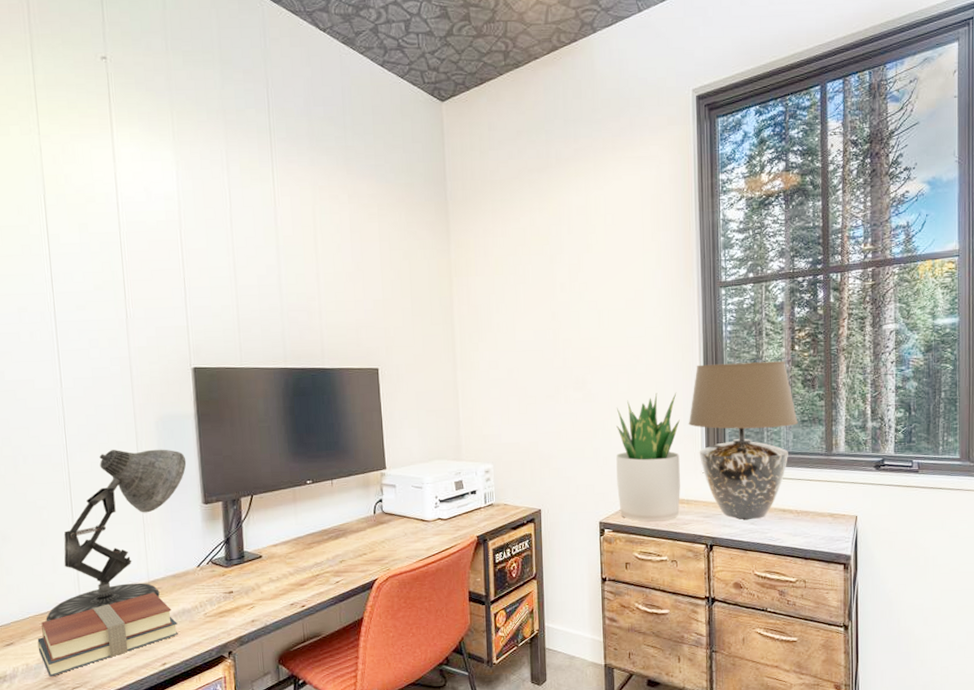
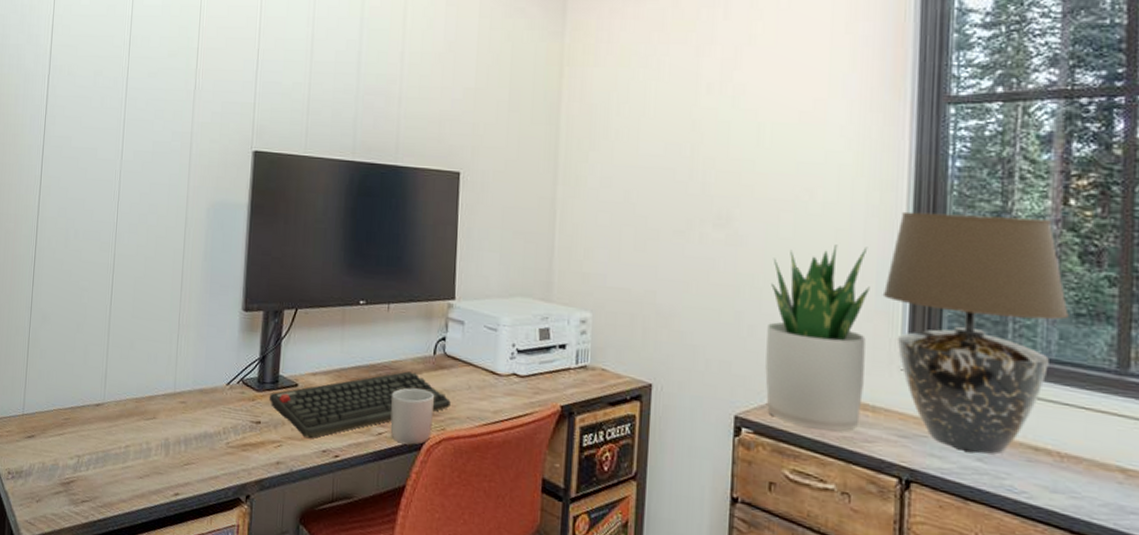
books: present [37,592,178,677] -> none [56,405,197,483]
desk lamp: present [46,449,187,621] -> none [68,235,233,419]
computer keyboard: none [237,530,392,596] -> present [269,371,451,438]
mug: none [342,542,380,586] -> present [390,387,435,445]

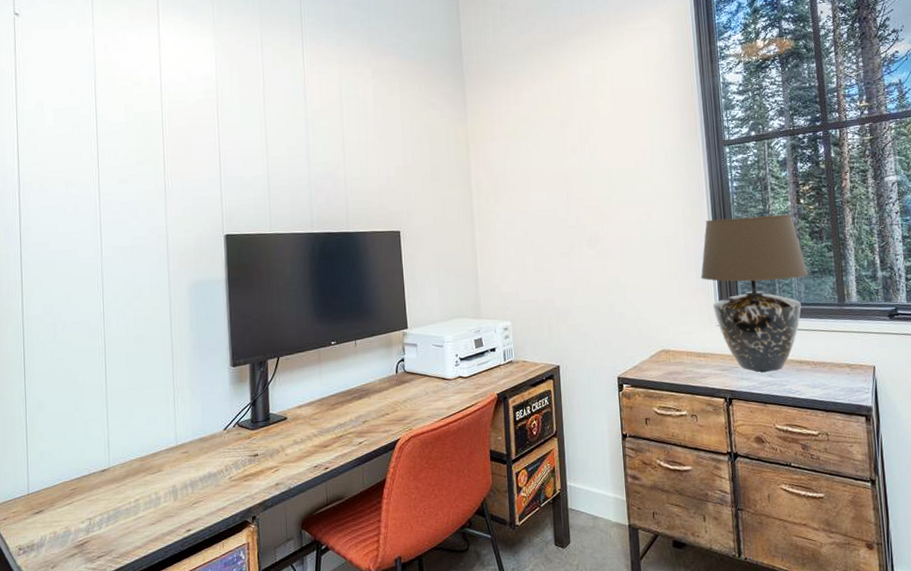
computer keyboard: present [269,371,451,438] -> none [263,390,414,459]
mug: present [390,387,435,445] -> none [365,401,402,447]
planter: present [765,244,870,433] -> none [630,247,697,377]

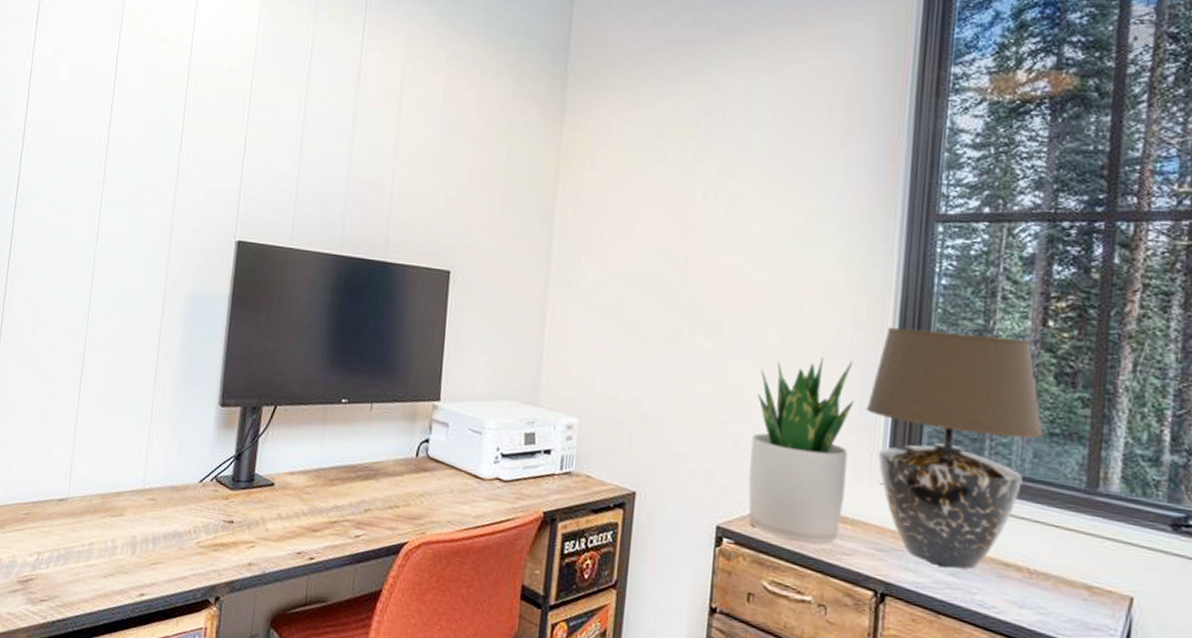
planter: none [630,247,697,377] -> present [748,357,854,545]

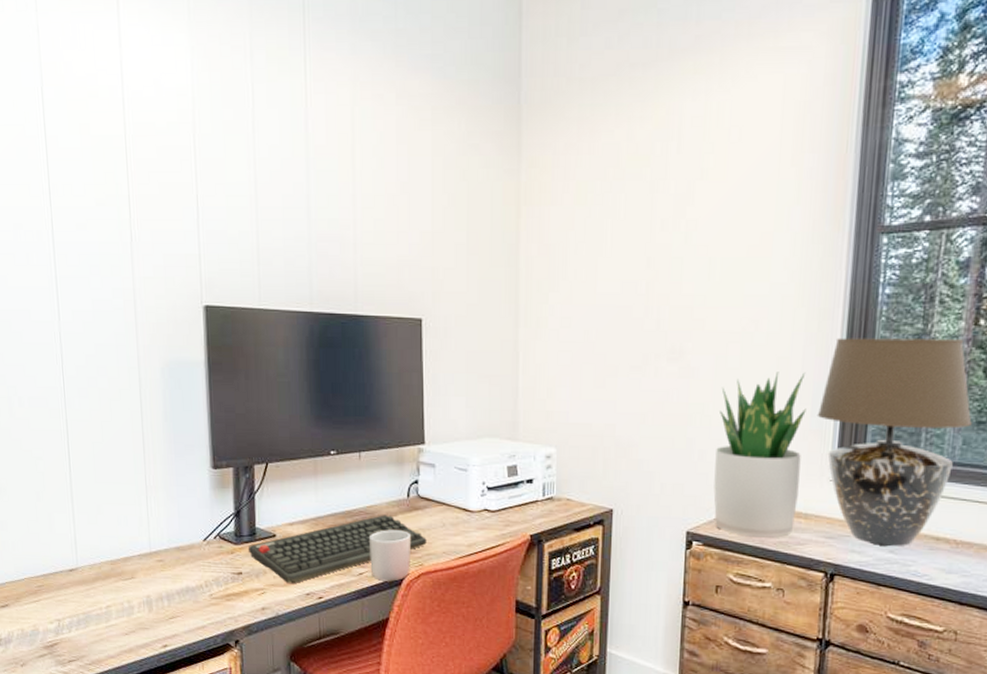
computer keyboard: none [243,473,432,539] -> present [247,515,427,583]
mug: none [368,489,416,549] -> present [368,530,412,582]

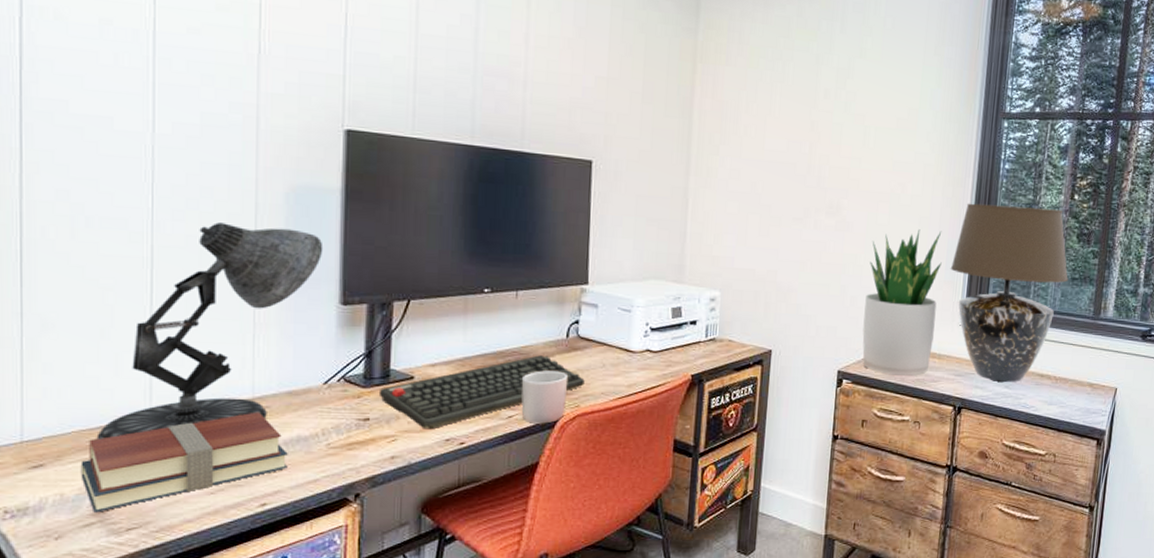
books: none [32,564,181,646] -> present [80,412,288,513]
desk lamp: none [41,398,195,585] -> present [96,222,324,439]

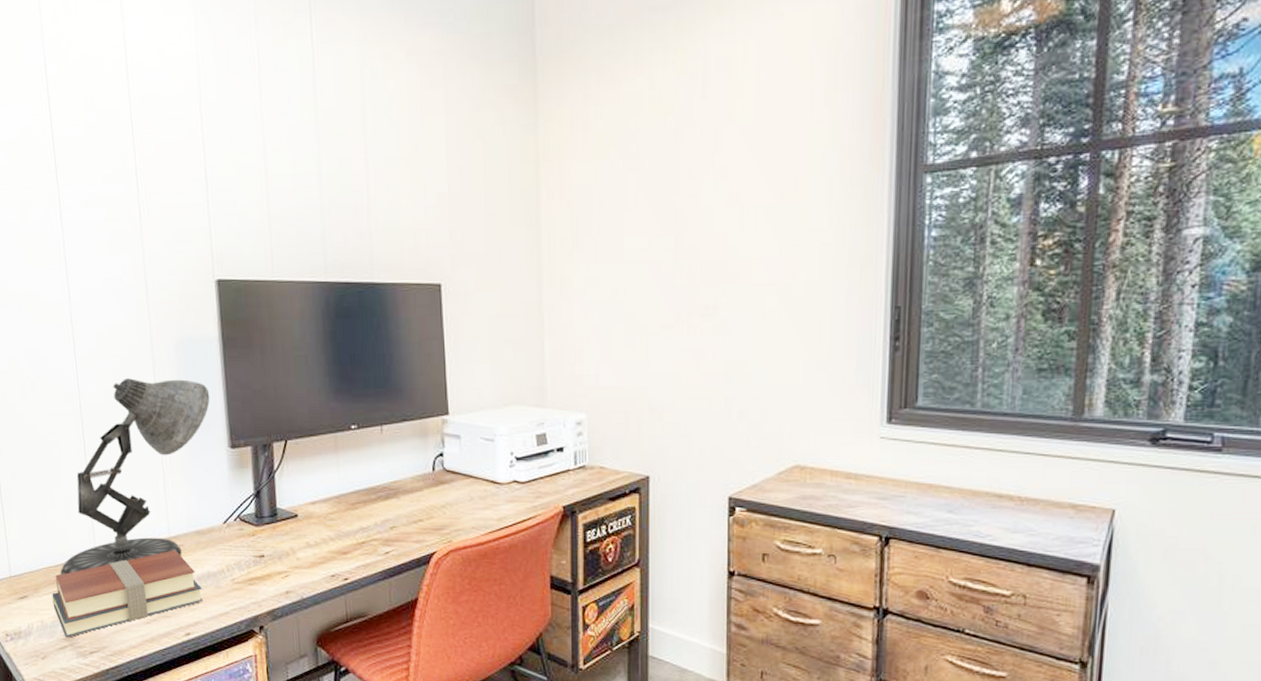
computer keyboard: present [378,355,585,428] -> none [269,490,454,565]
mug: present [521,370,569,424] -> none [394,506,439,560]
planter: present [862,229,942,377] -> none [756,323,852,502]
table lamp: present [950,203,1068,382] -> none [863,282,1032,505]

